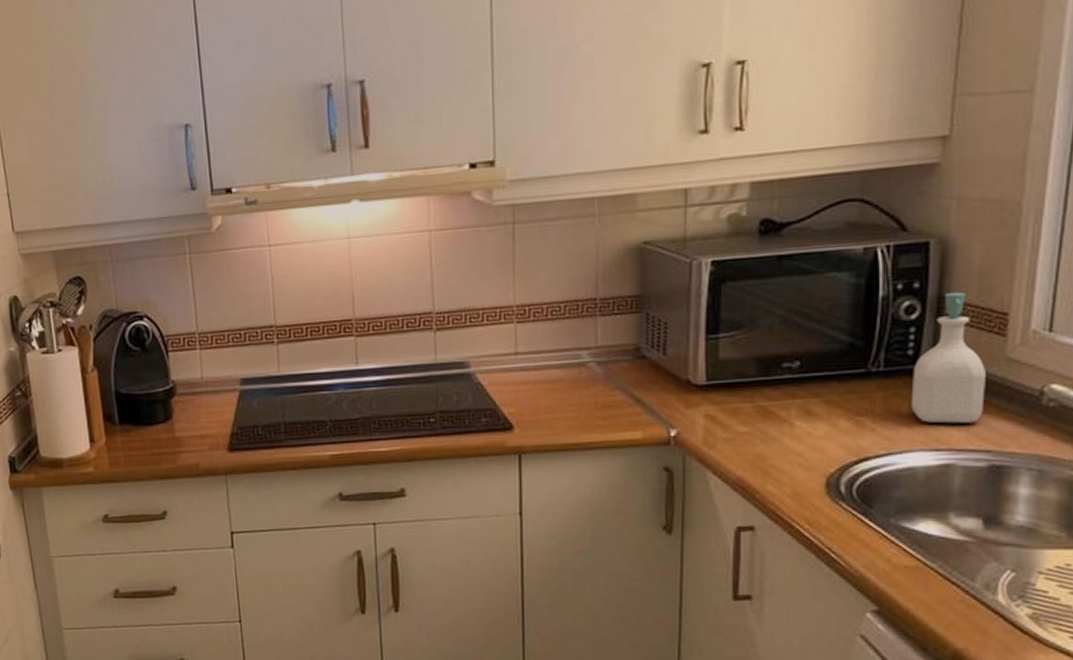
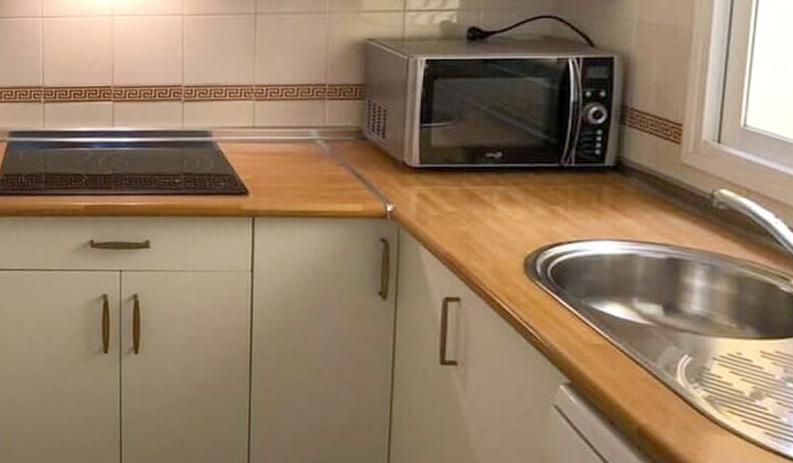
soap bottle: present [911,292,986,424] -> none [598,102,663,218]

